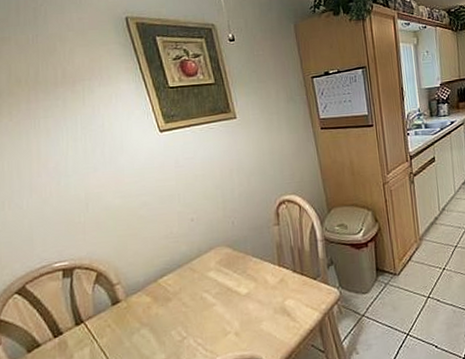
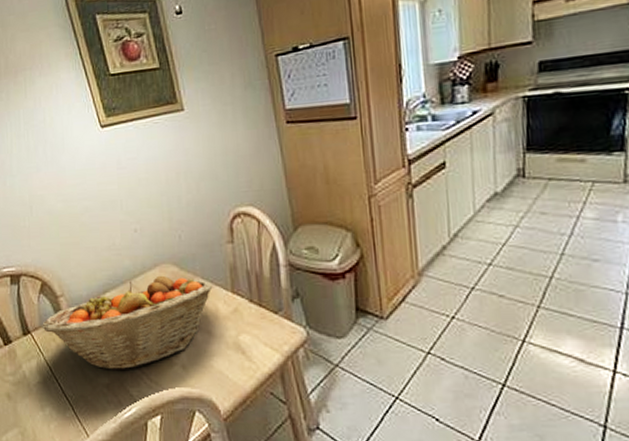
fruit basket: none [96,256,262,347] -> present [42,275,213,370]

